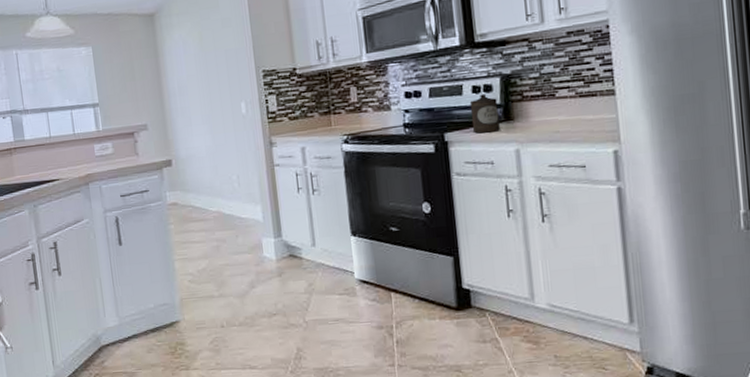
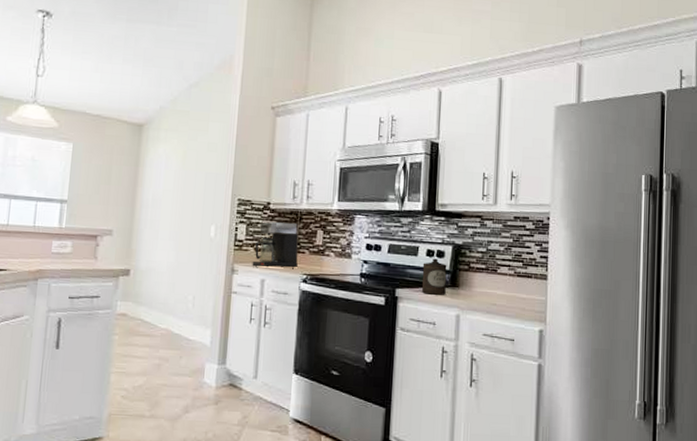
coffee maker: none [288,84,336,137] -> present [252,221,299,268]

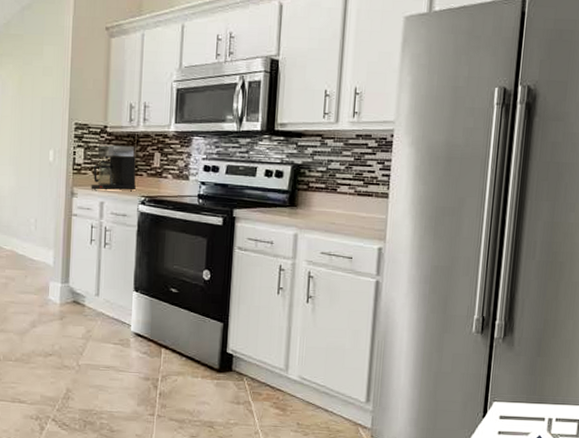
canister: present [422,258,447,295] -> none [260,178,286,215]

